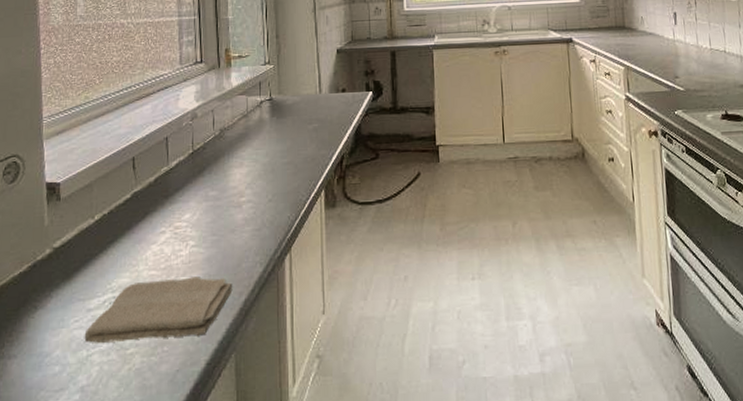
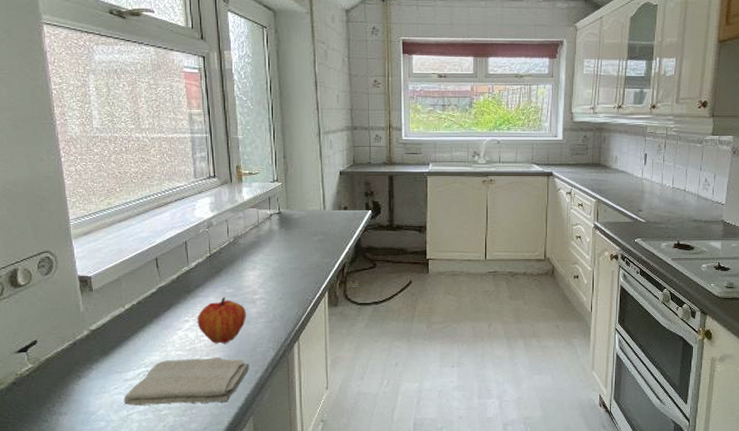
fruit: none [175,200,230,260] -> present [197,296,246,344]

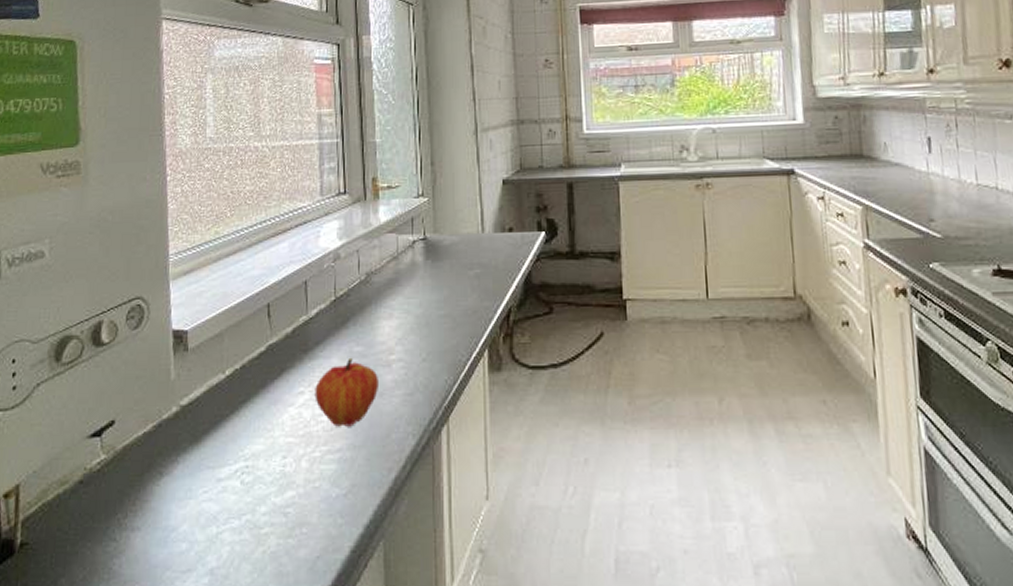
washcloth: present [123,357,250,406] -> none [214,447,381,519]

